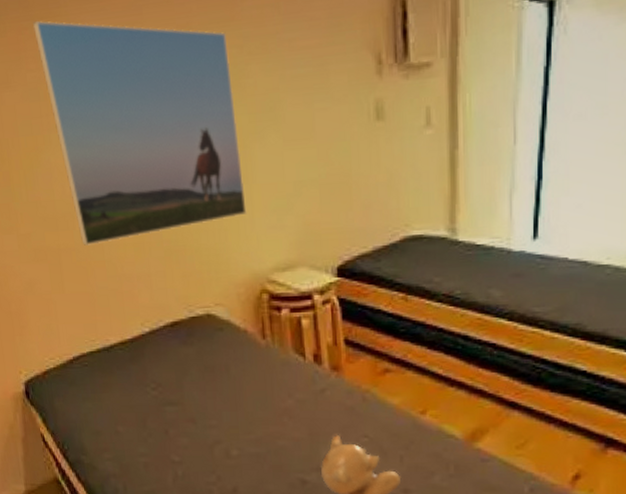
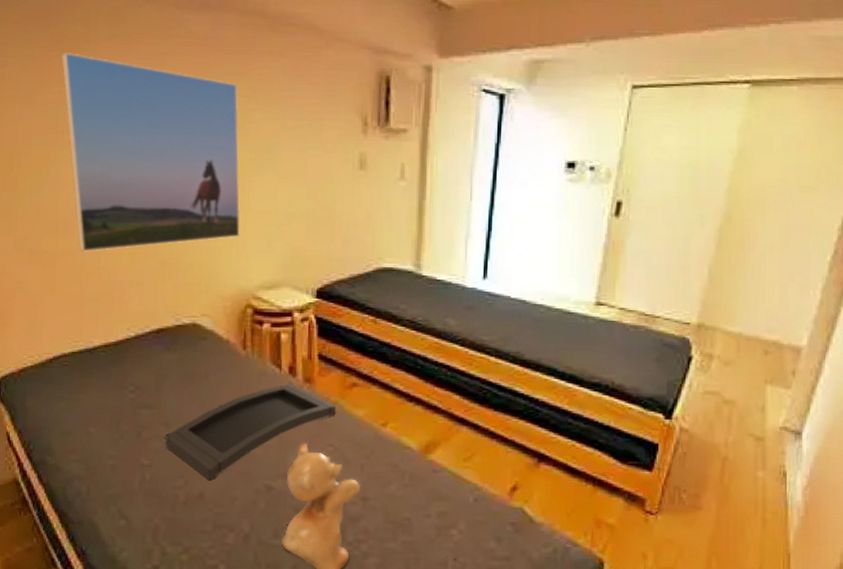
tray: none [192,374,368,476] -> present [165,384,336,481]

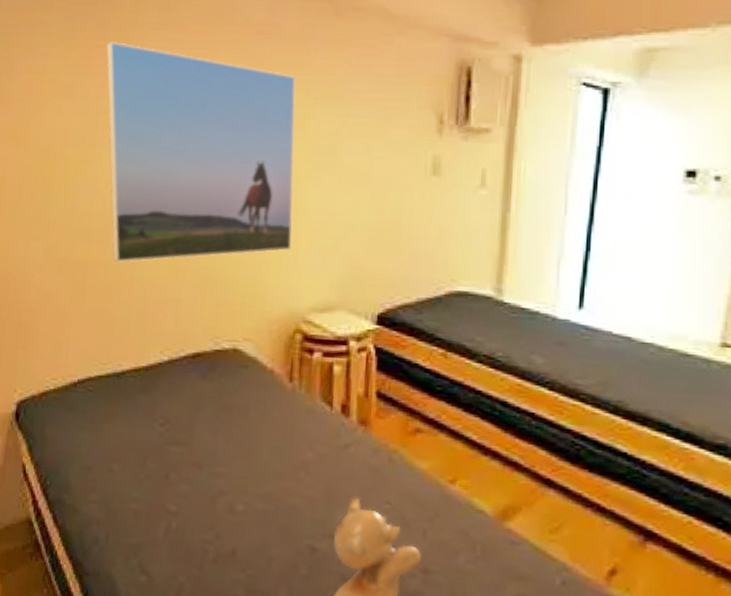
tray: present [165,384,336,481] -> none [195,426,395,536]

